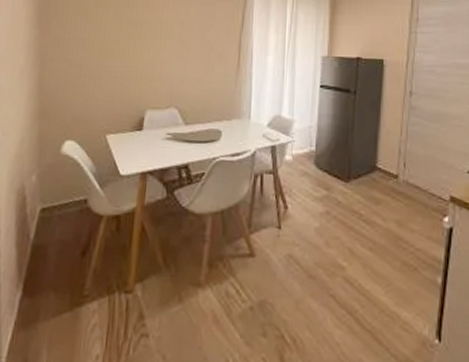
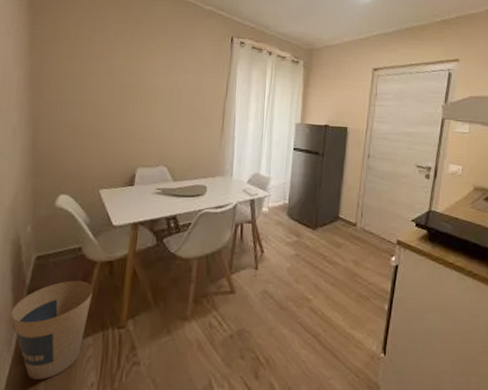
trash can: none [14,236,99,348] -> present [11,280,93,380]

